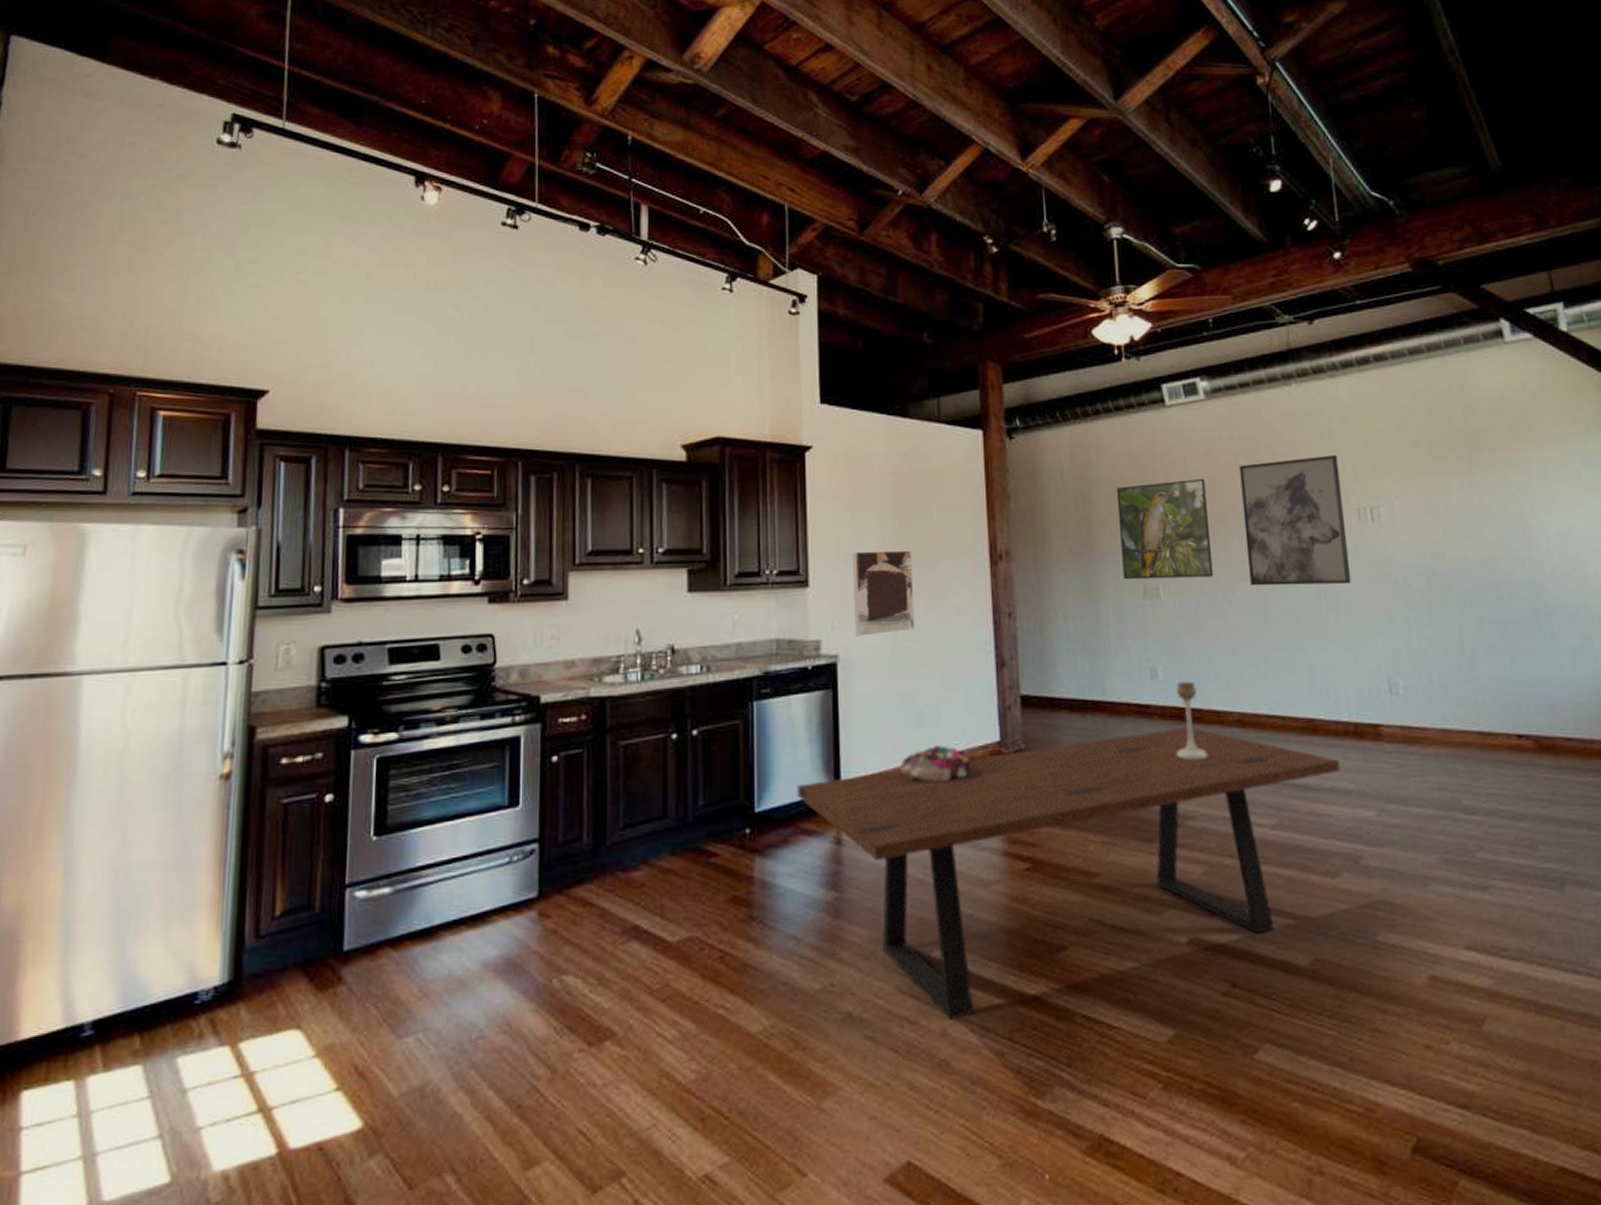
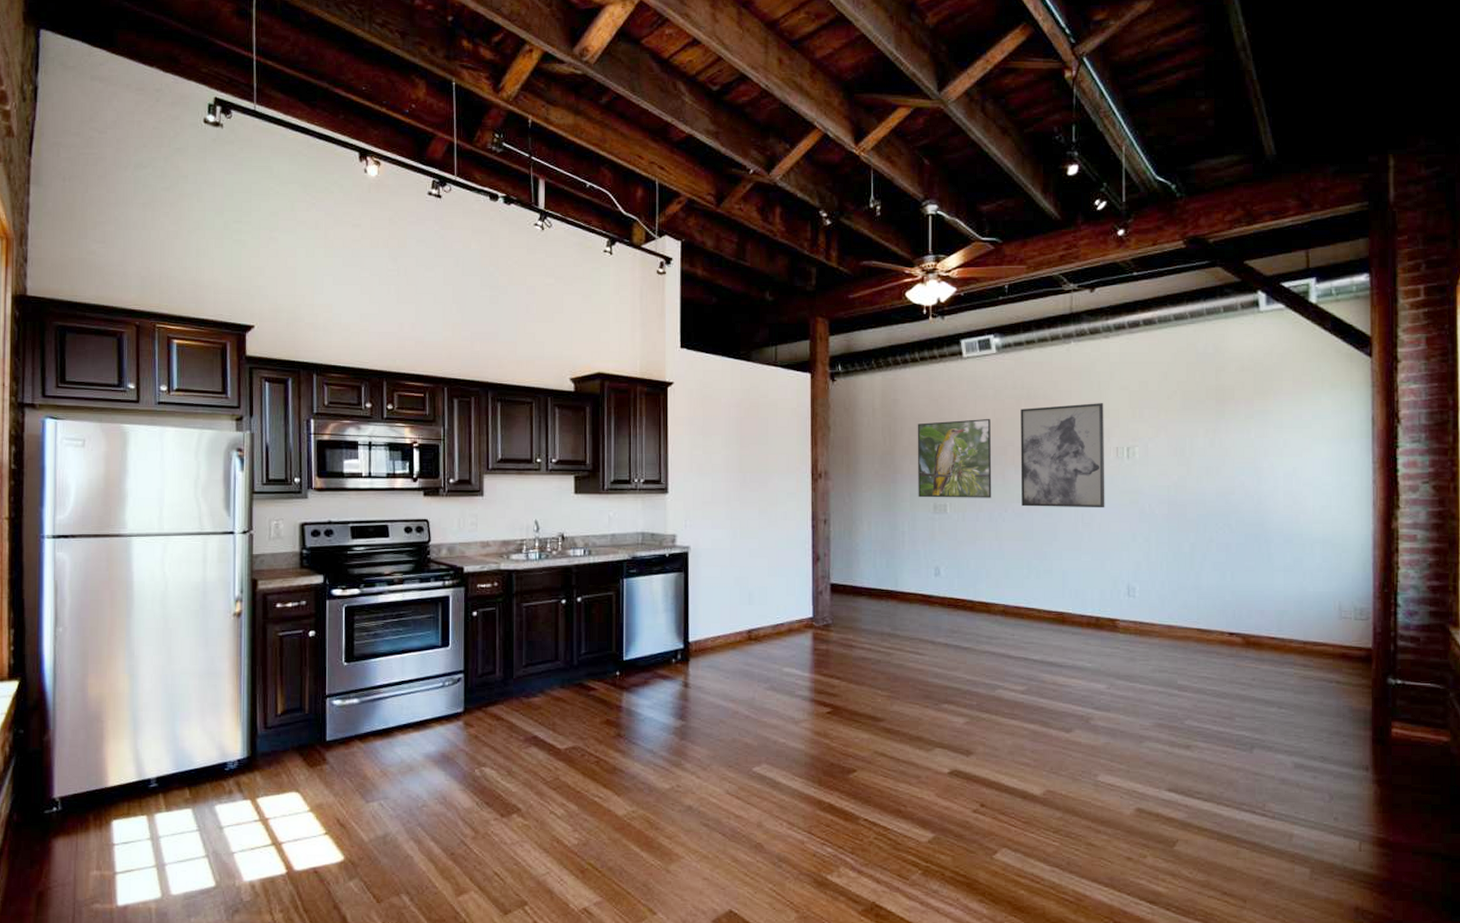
dining table: present [797,727,1341,1021] -> none [655,614,1081,816]
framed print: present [853,550,915,636] -> none [703,467,750,533]
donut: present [900,745,970,782] -> none [734,618,789,646]
candle holder: present [1176,681,1207,759] -> none [951,579,975,638]

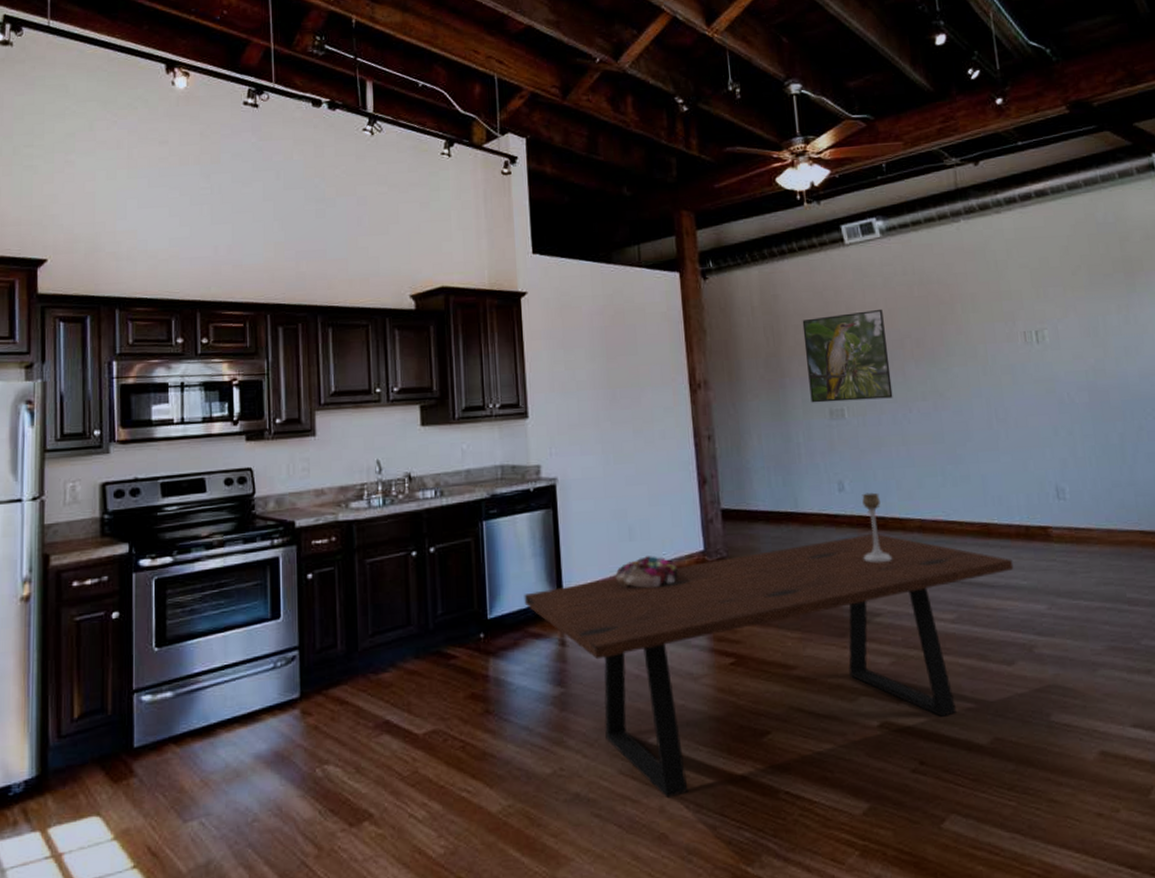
dining table: none [655,614,1081,816] -> present [524,534,1014,799]
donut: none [734,618,789,646] -> present [615,556,678,588]
candle holder: none [951,579,975,638] -> present [862,492,892,563]
wall art: present [1020,403,1105,509] -> none [914,284,1020,405]

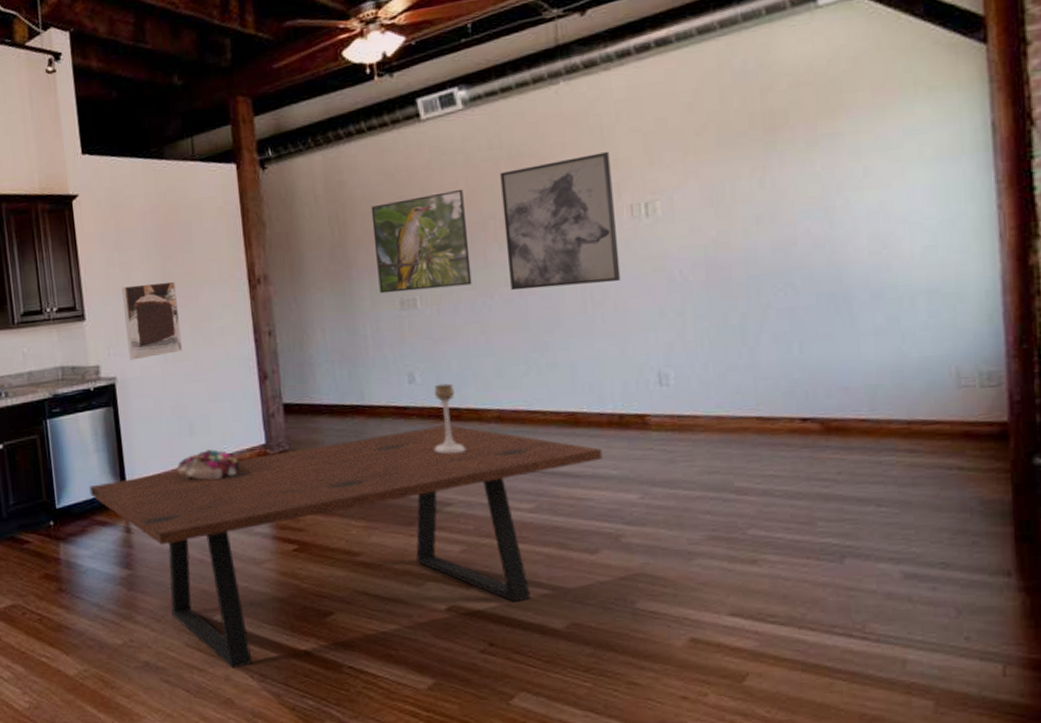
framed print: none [567,382,625,461] -> present [122,281,183,360]
wall art: none [914,284,1020,405] -> present [500,152,621,291]

